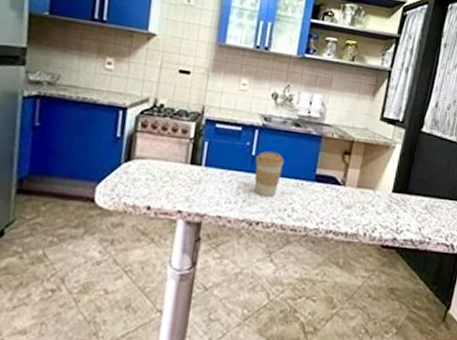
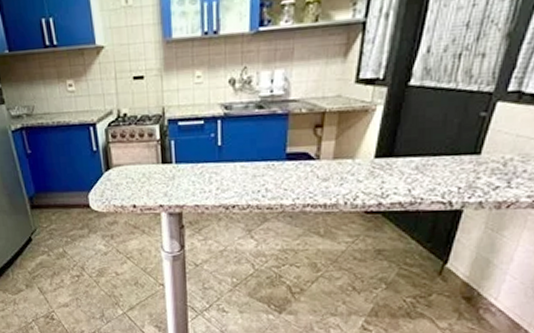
coffee cup: present [253,151,285,197] -> none [222,139,252,182]

